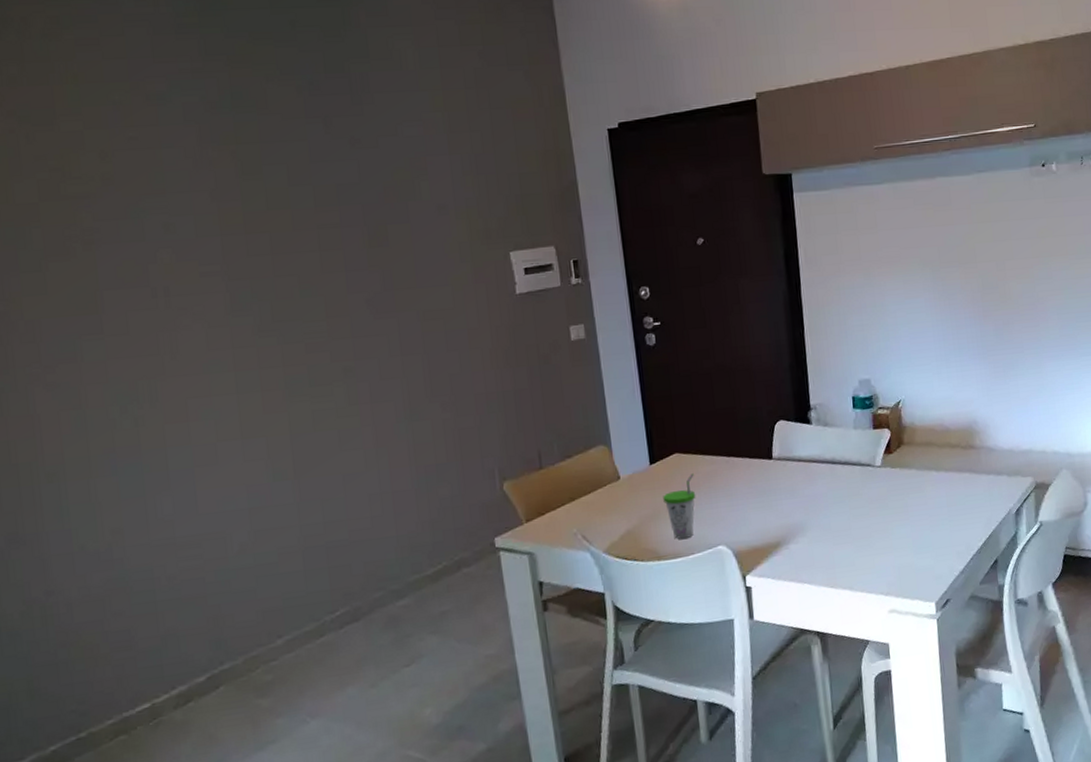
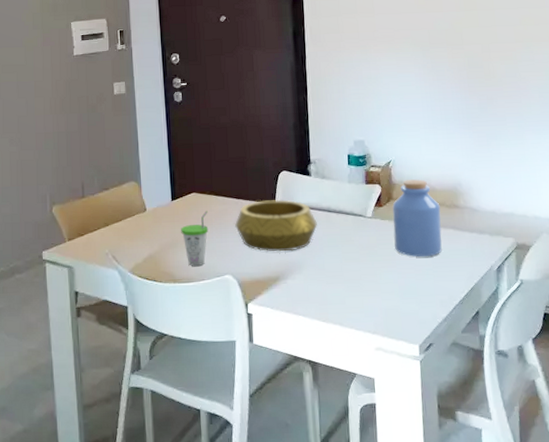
decorative bowl: none [726,454,821,515] -> present [235,200,317,252]
jar: none [903,419,958,507] -> present [392,179,442,257]

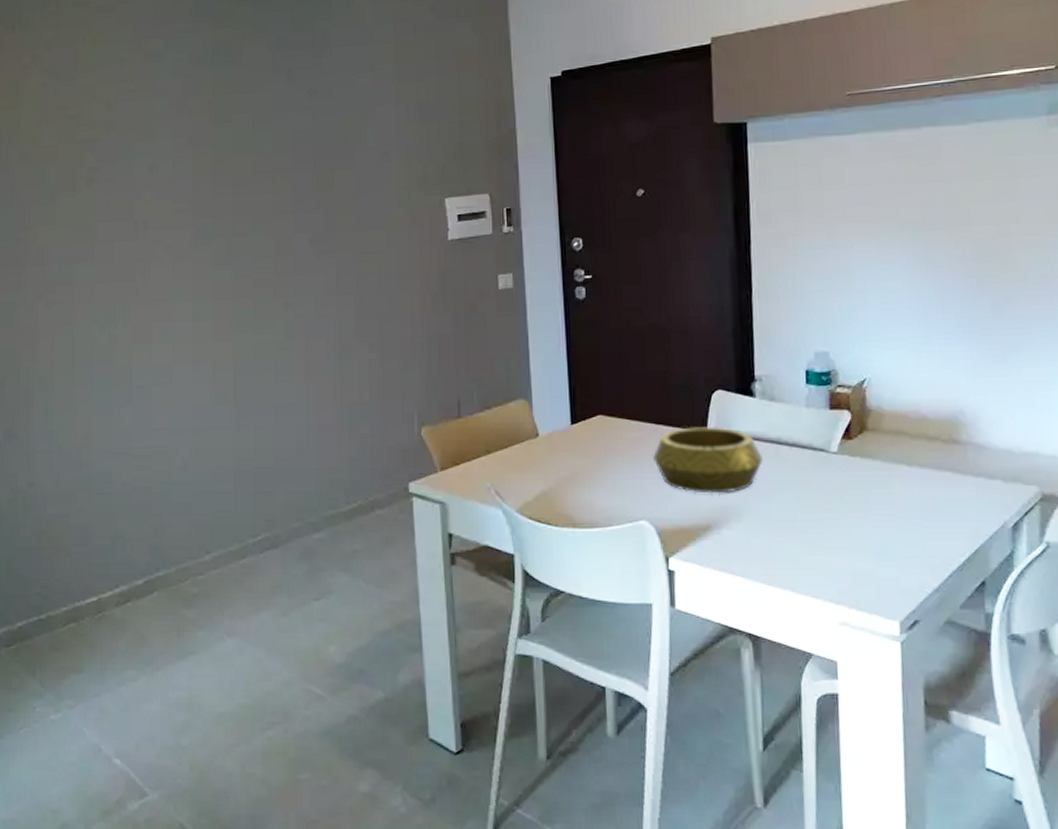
cup: present [181,211,209,266] -> none [583,438,619,507]
jar: present [392,179,442,257] -> none [866,404,935,507]

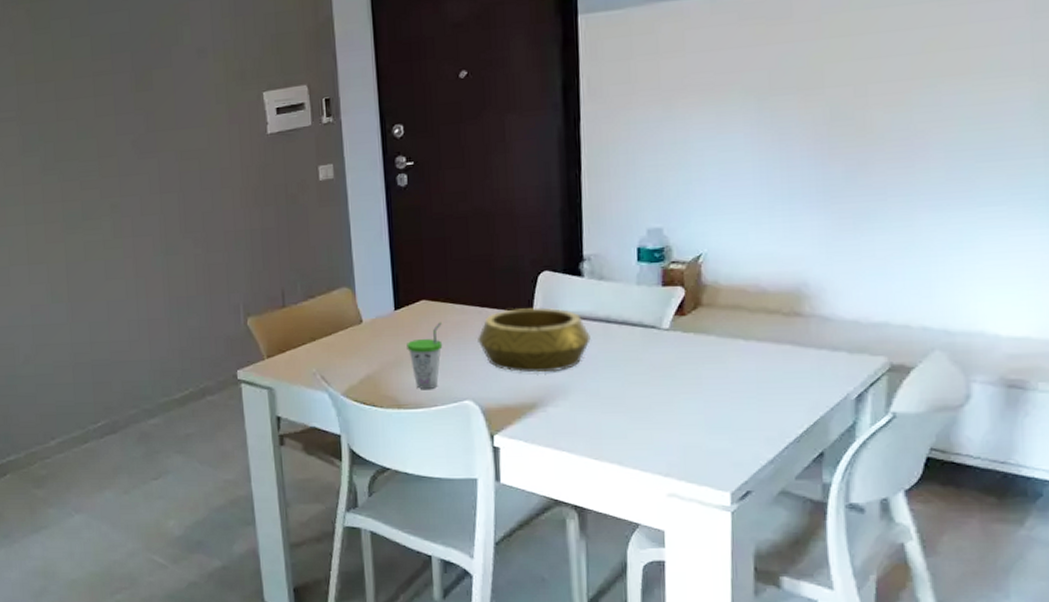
cup: none [583,438,619,507] -> present [407,322,443,389]

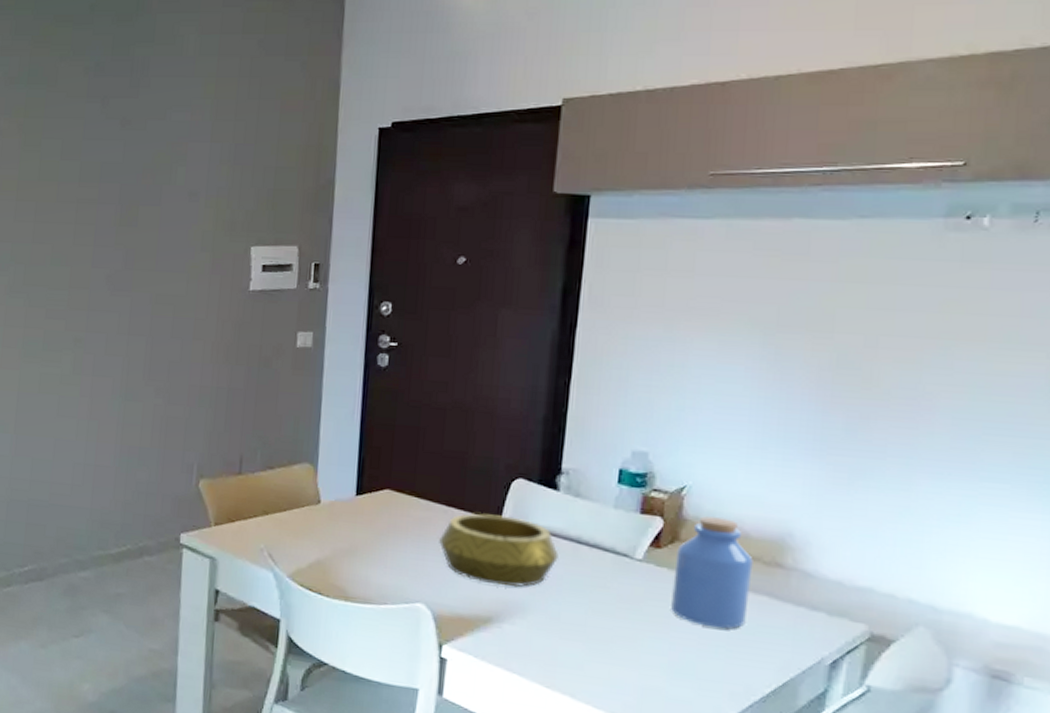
cup: present [407,322,443,389] -> none [363,515,404,585]
jar: none [700,278,774,381] -> present [671,516,753,629]

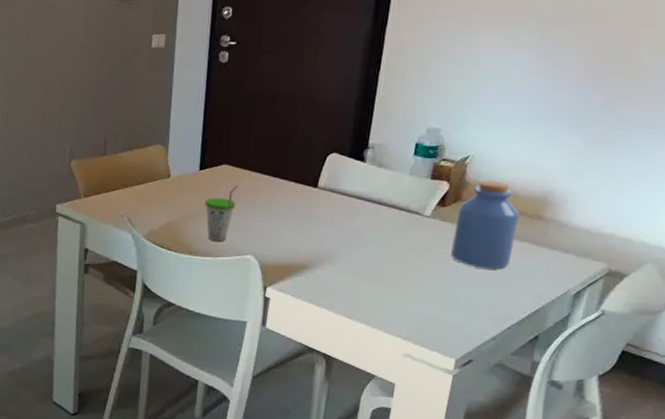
cup: none [363,515,404,585] -> present [205,185,238,242]
decorative bowl: present [439,513,559,588] -> none [266,182,363,241]

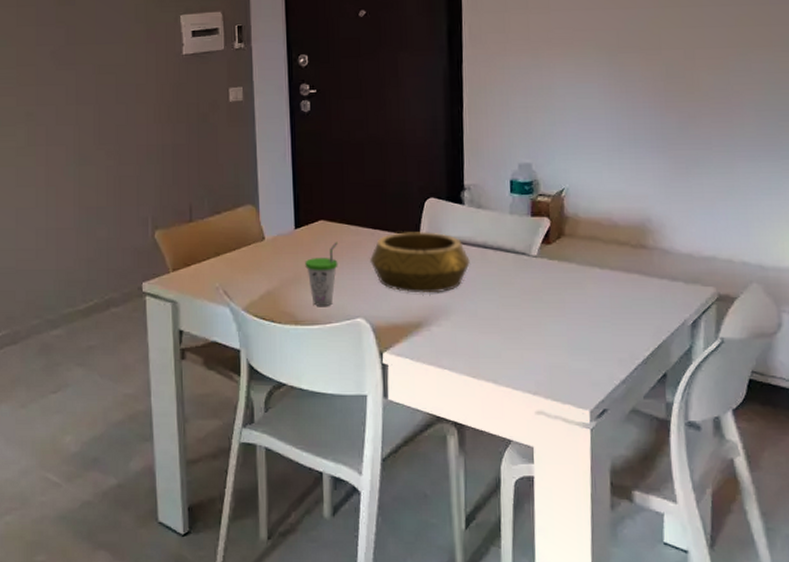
decorative bowl: none [266,182,363,241] -> present [370,232,470,293]
jar: present [451,180,520,269] -> none [563,212,624,306]

